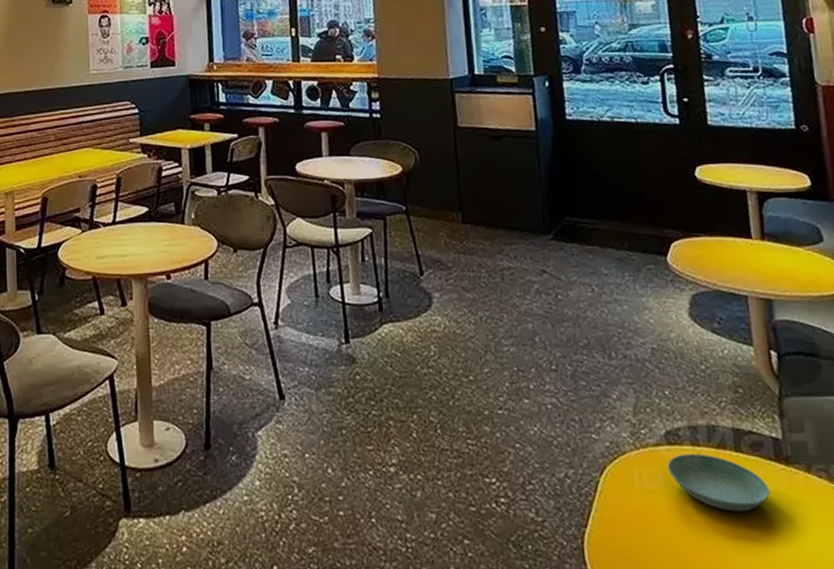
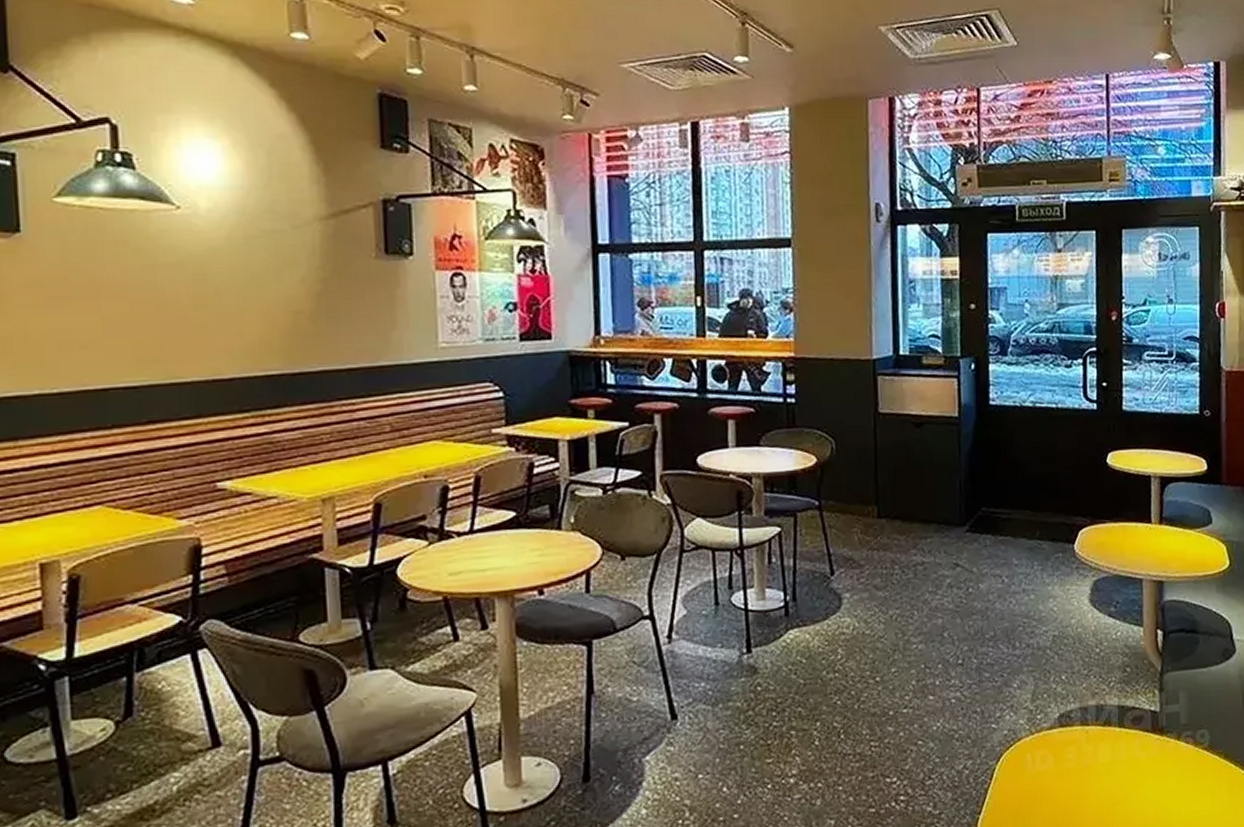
saucer: present [667,453,770,512] -> none [1058,732,1144,783]

